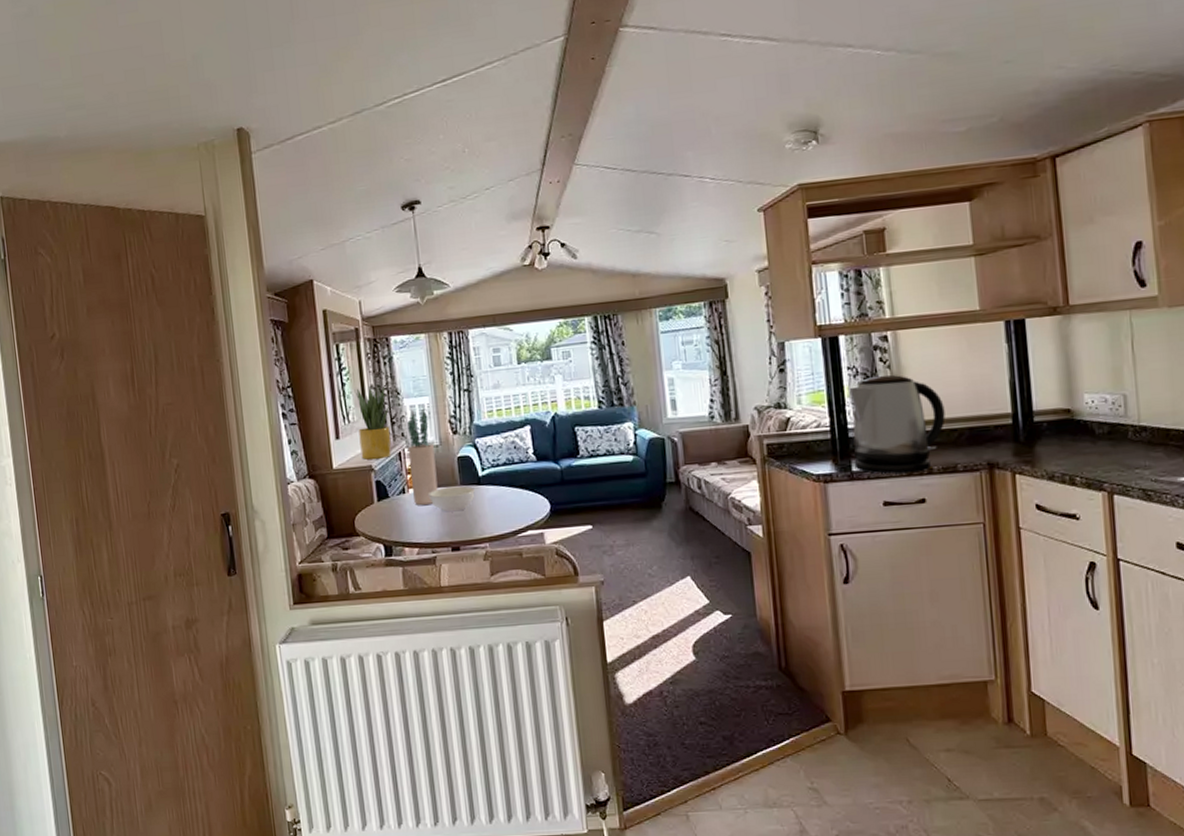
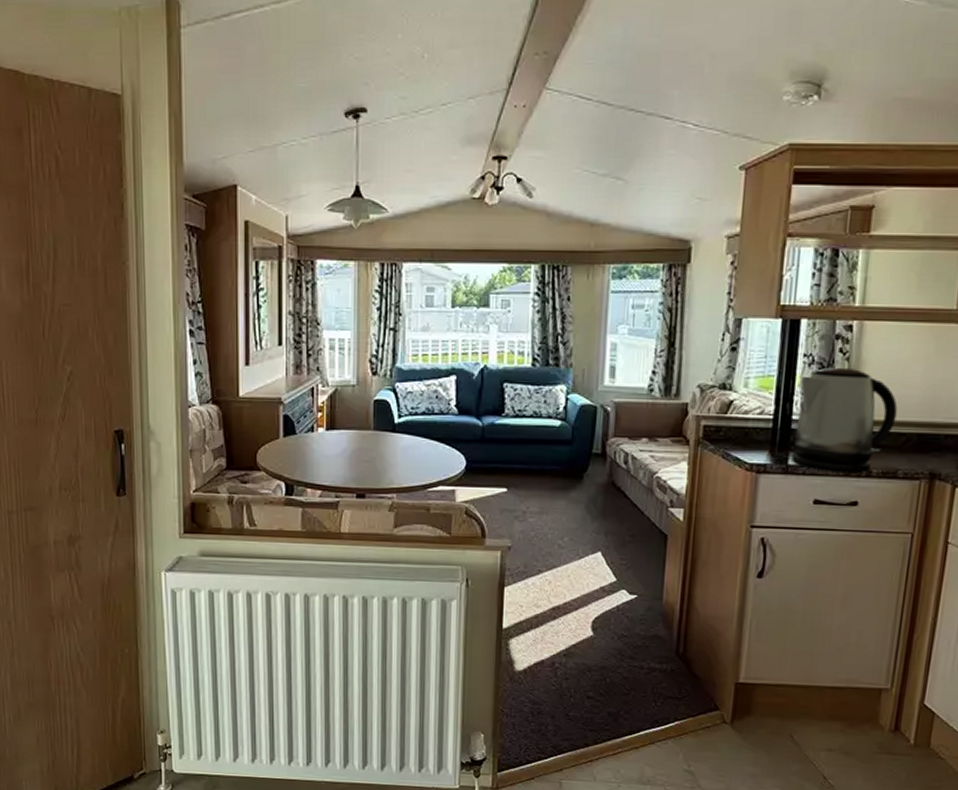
planter: present [354,386,392,460] -> none [271,312,308,392]
vase: present [407,404,438,506] -> none [321,338,350,448]
bowl: present [429,486,475,512] -> none [339,430,388,457]

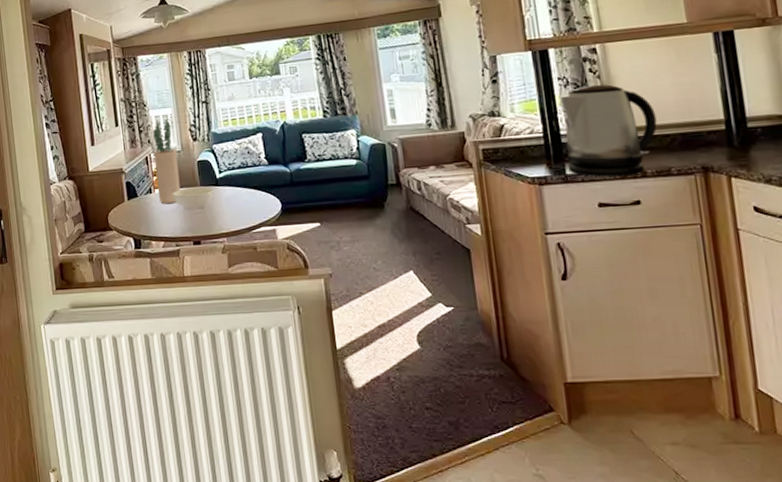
vase: none [321,338,350,448] -> present [152,114,181,204]
bowl: none [339,430,388,457] -> present [172,187,213,210]

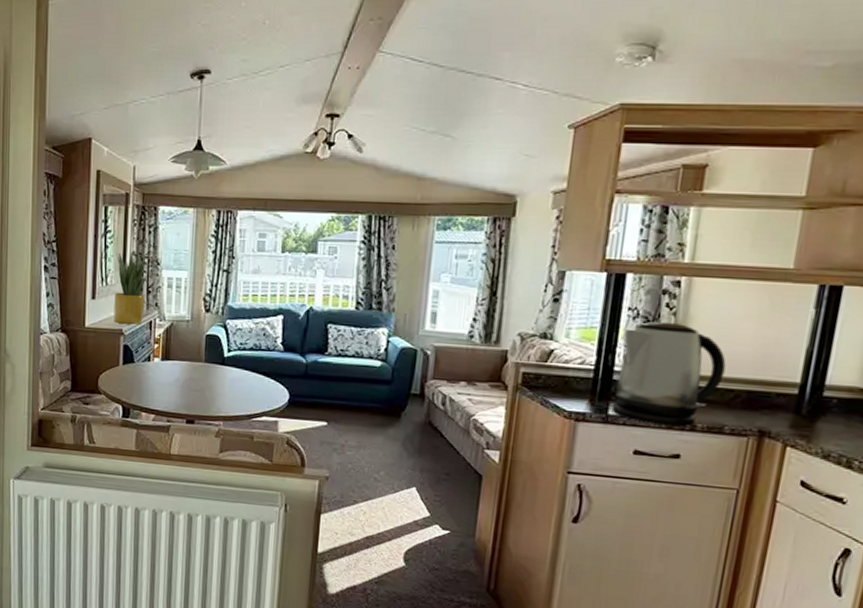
planter: none [107,99,140,164] -> present [113,252,149,324]
vase: present [152,114,181,204] -> none [157,278,185,377]
bowl: present [172,187,213,210] -> none [172,362,218,387]

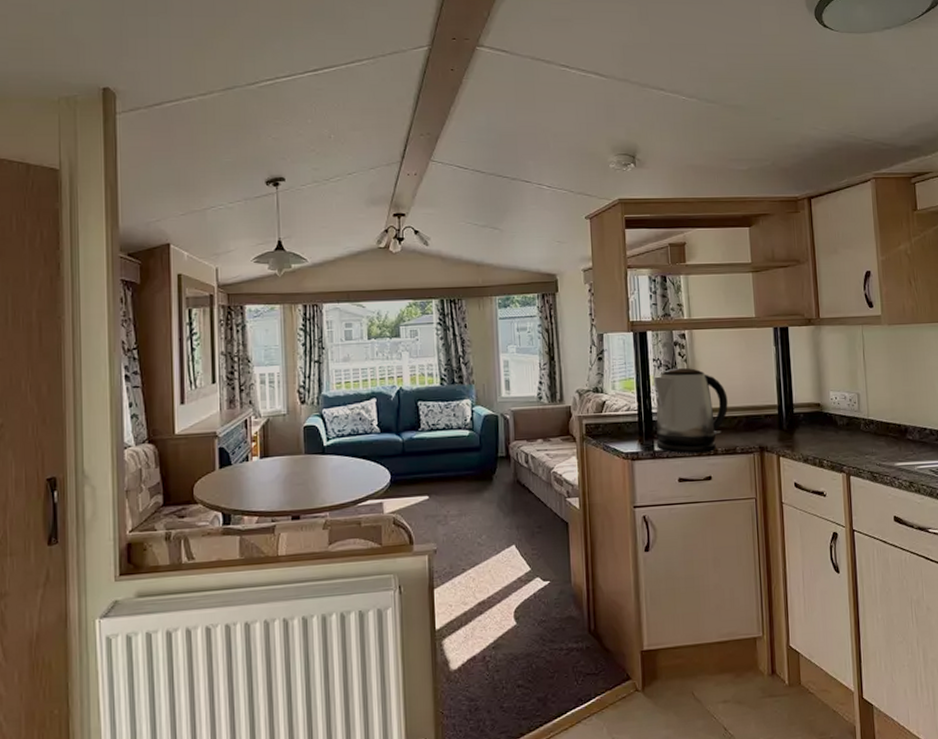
planter: present [113,252,149,324] -> none [204,353,240,426]

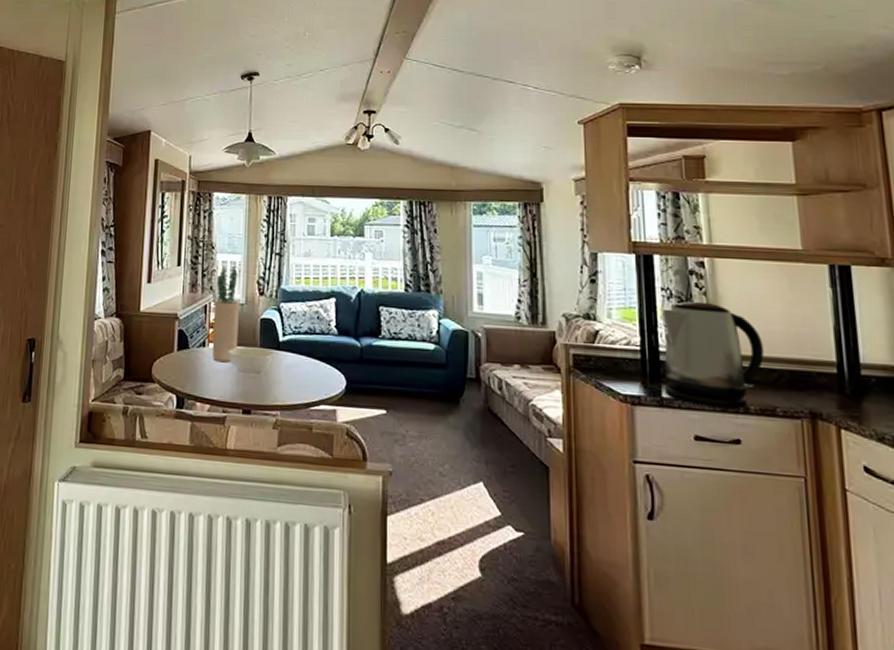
vase: none [254,373,282,474] -> present [212,261,239,363]
bowl: none [272,455,319,481] -> present [228,347,273,374]

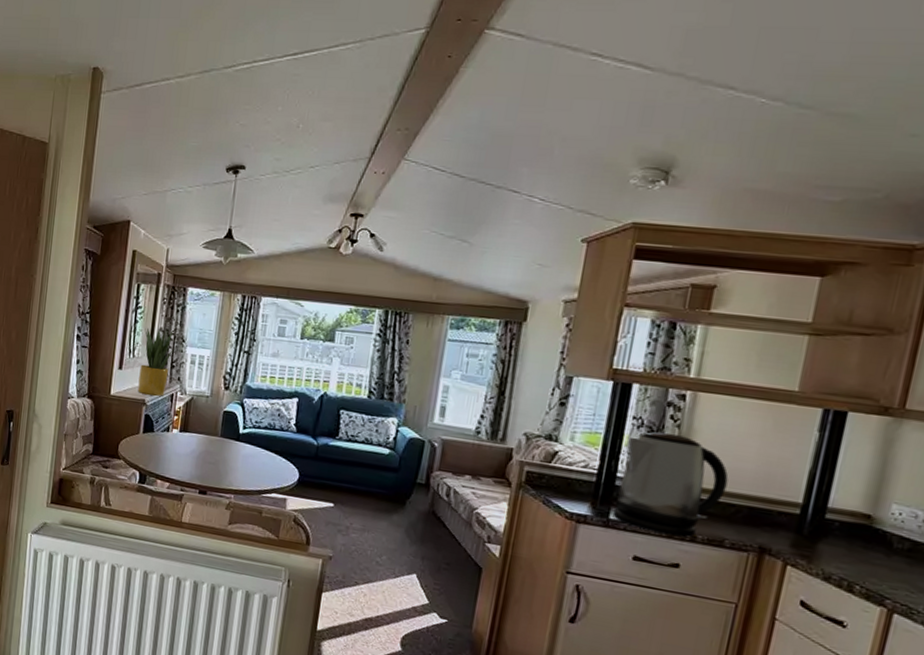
planter: none [169,236,204,308] -> present [137,327,174,396]
vase: present [212,261,239,363] -> none [175,356,206,448]
bowl: present [228,347,273,374] -> none [189,435,233,460]

